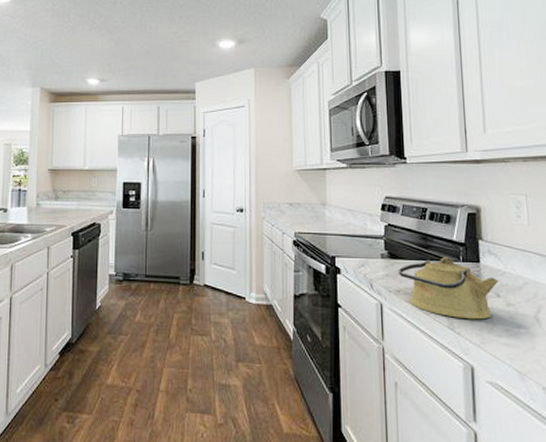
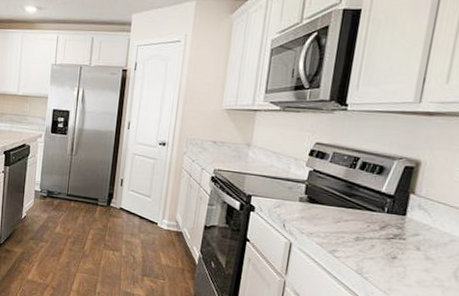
kettle: present [398,257,498,320] -> none [314,206,422,269]

